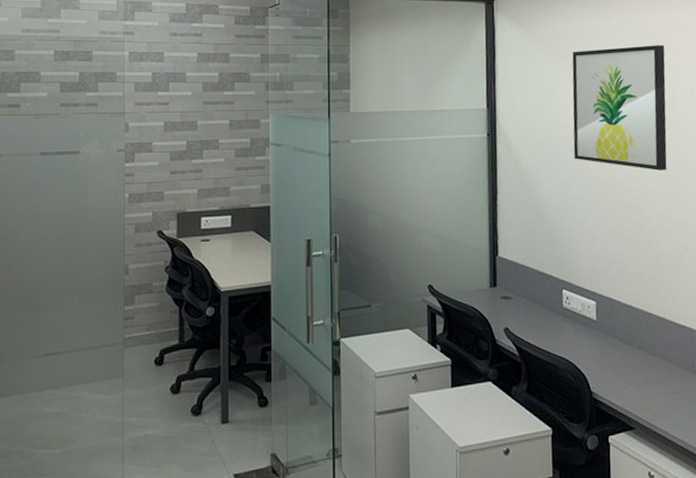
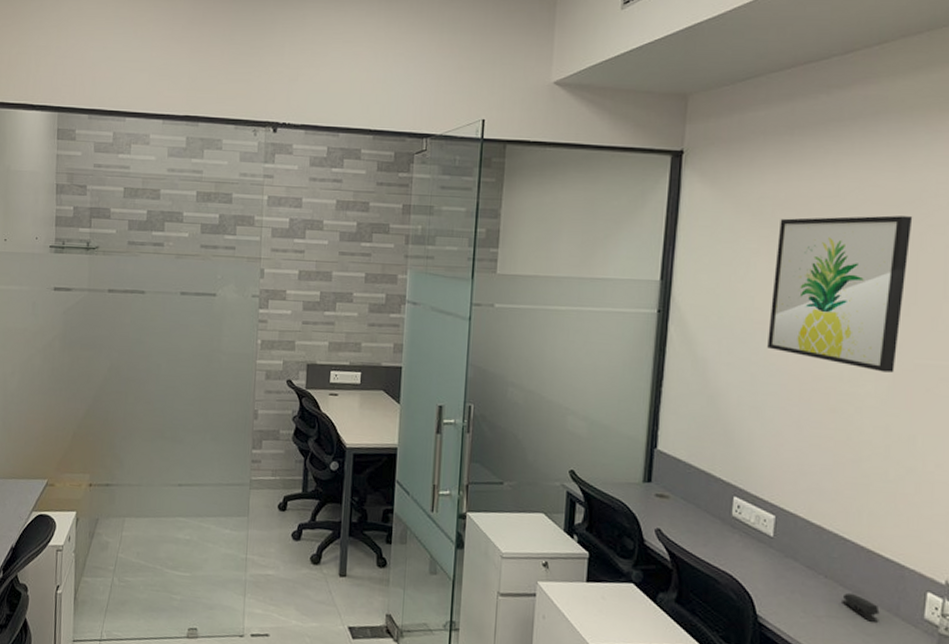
stapler: none [653,359,682,381] -> present [842,592,880,622]

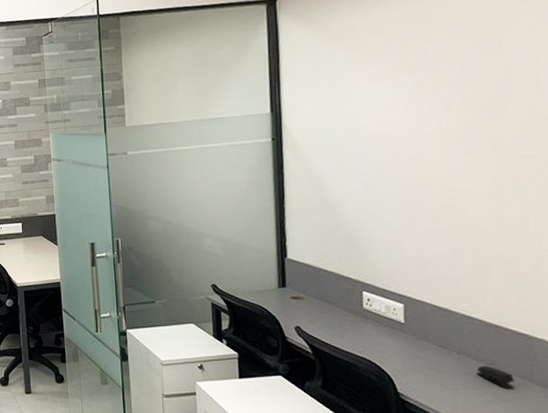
wall art: present [767,215,913,373] -> none [373,25,500,167]

